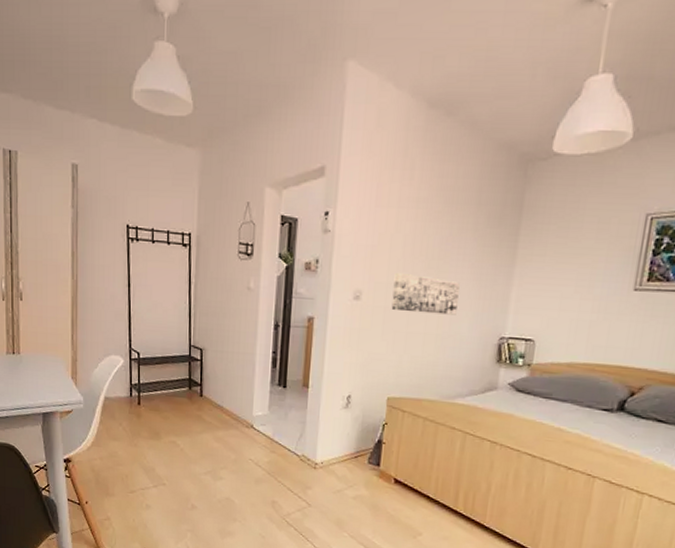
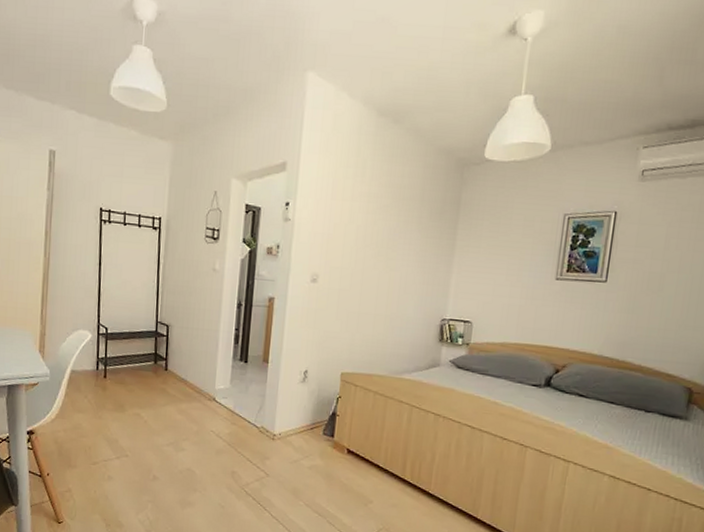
wall art: present [391,272,460,315] -> none [345,258,406,298]

